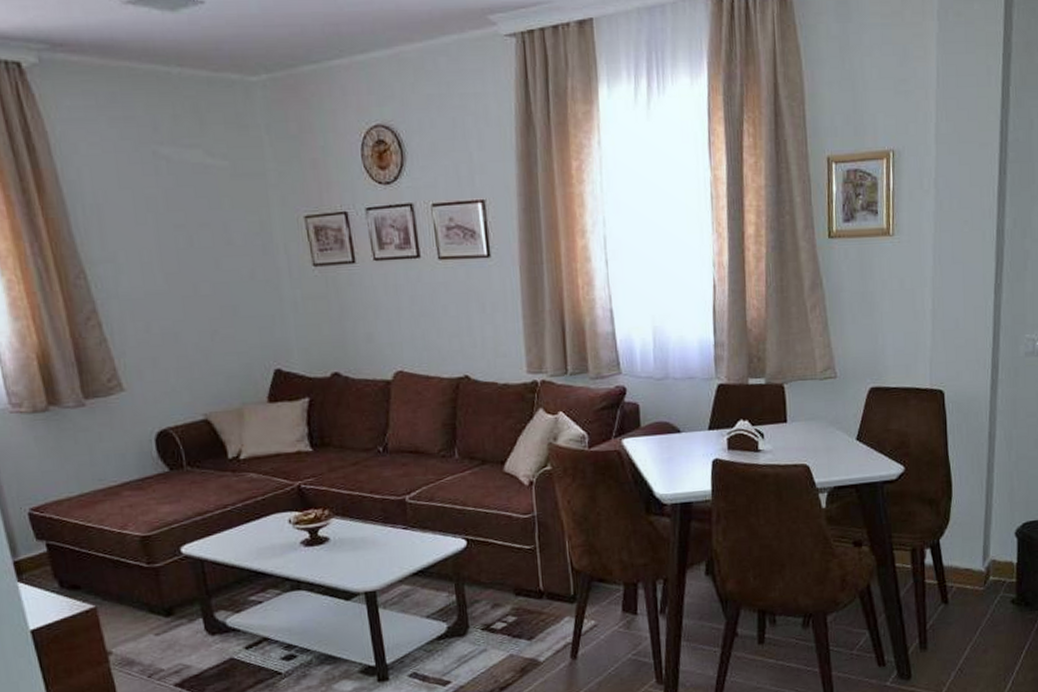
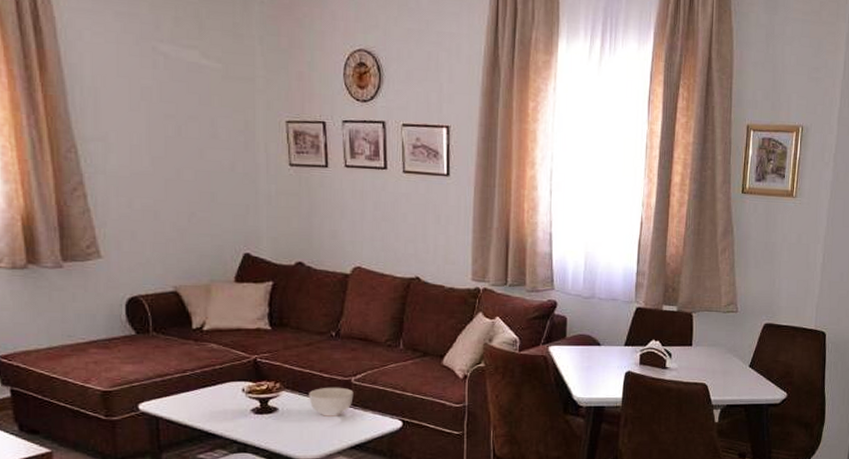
bowl: none [361,507,410,542] -> present [309,387,354,416]

